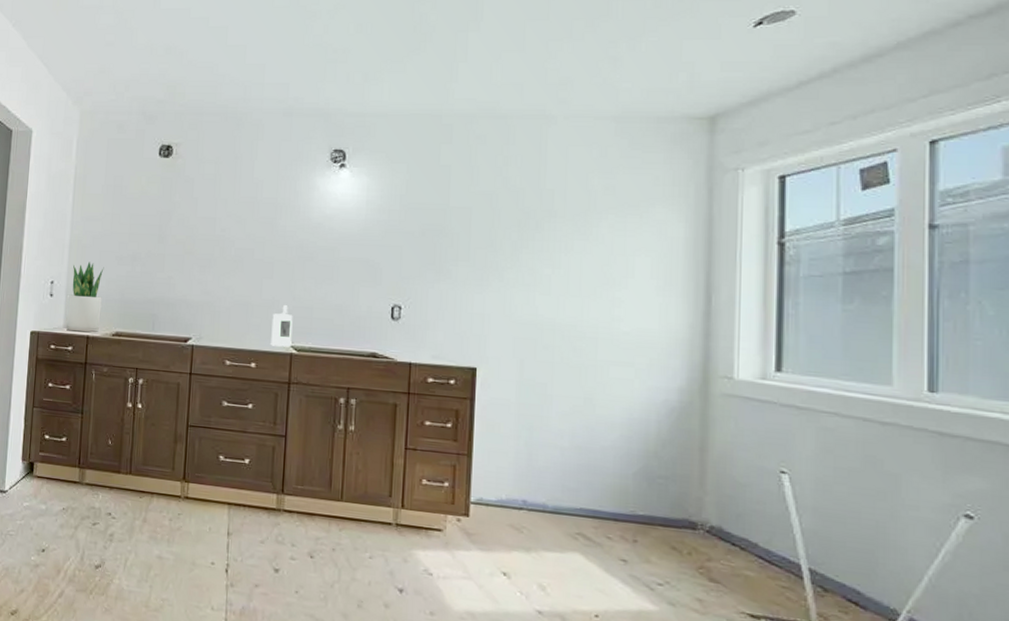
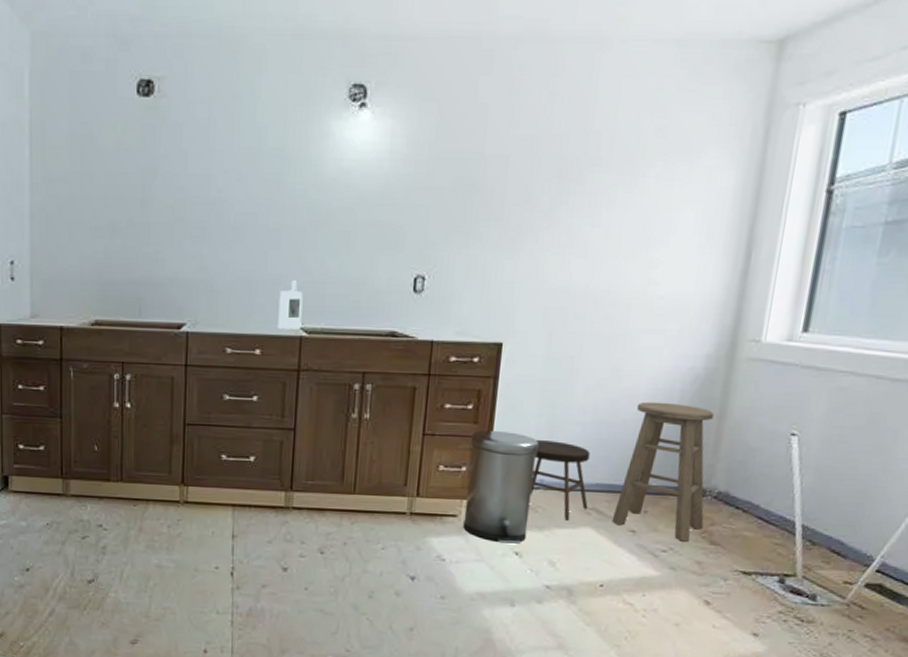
planter: present [65,261,104,333] -> none [32,235,76,323]
pedal bin: none [449,448,519,565] -> present [463,431,539,545]
stool: none [514,460,574,545] -> present [530,439,590,522]
bar stool: none [600,430,699,577] -> present [611,401,715,542]

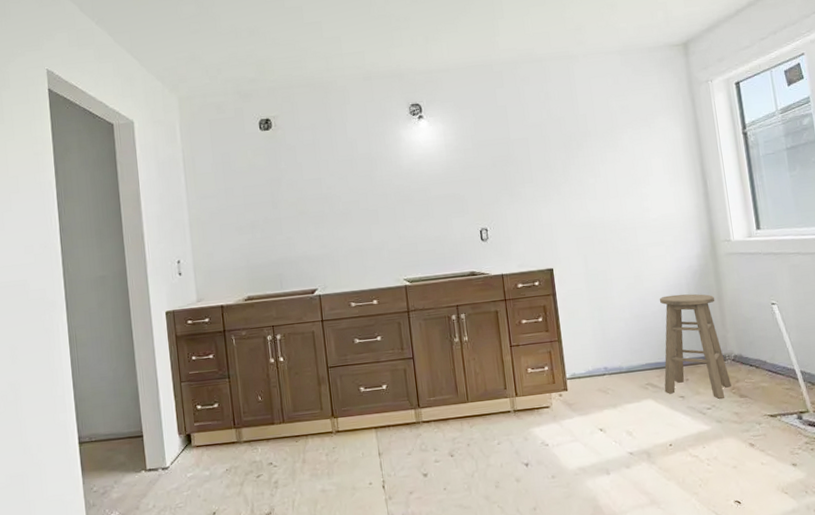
tissue box: present [278,280,303,330] -> none [384,245,405,282]
pedal bin: present [463,431,539,545] -> none [547,334,605,424]
stool: present [530,439,590,522] -> none [594,335,645,397]

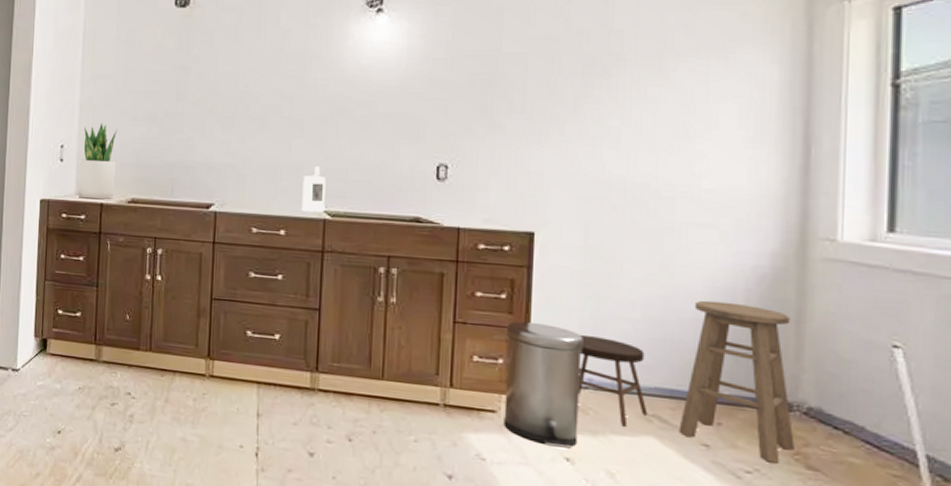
planter: none [195,236,232,304] -> present [77,123,118,200]
tissue box: none [384,245,405,282] -> present [302,166,326,213]
pedal bin: none [547,334,605,424] -> present [504,321,583,450]
stool: none [594,335,645,397] -> present [578,334,648,428]

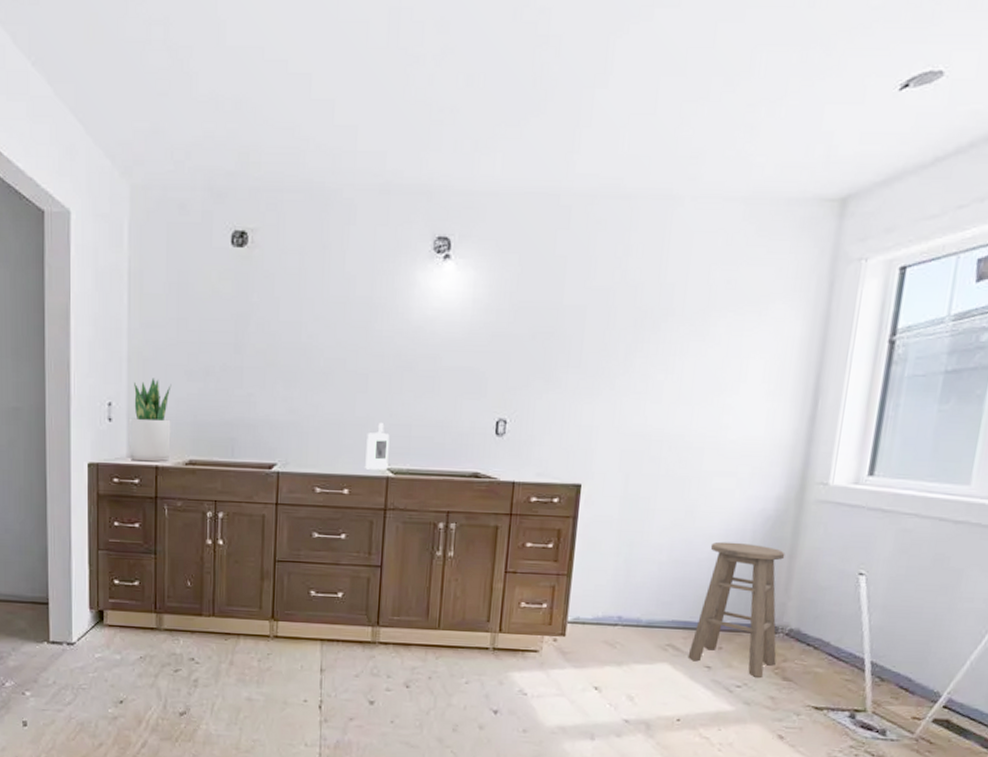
pedal bin: present [504,321,583,450] -> none [544,569,617,680]
stool: present [578,334,648,428] -> none [608,577,667,657]

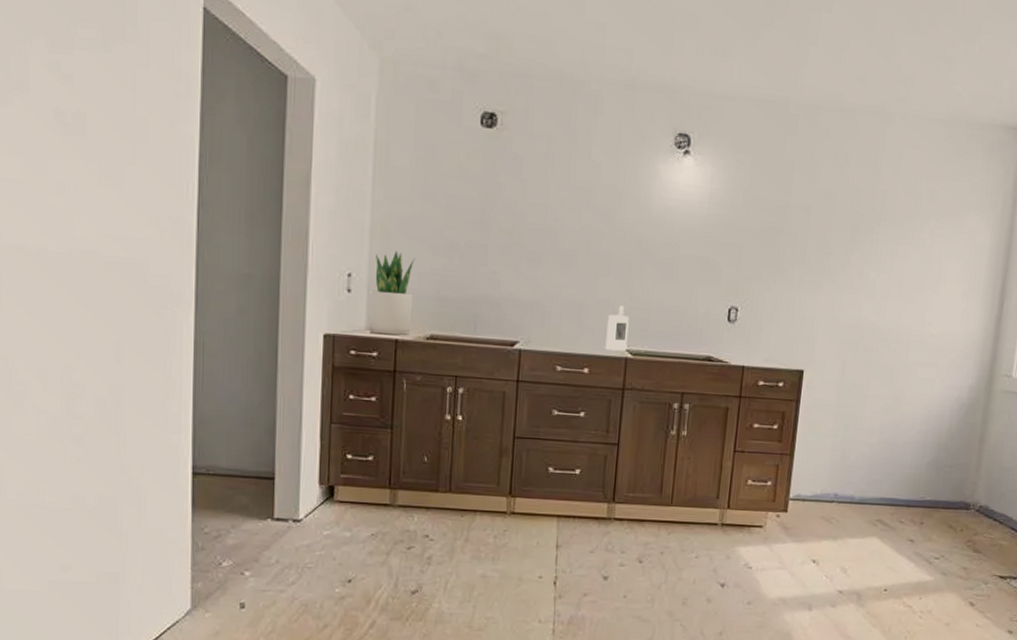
bar stool: present [687,541,786,678] -> none [894,425,977,550]

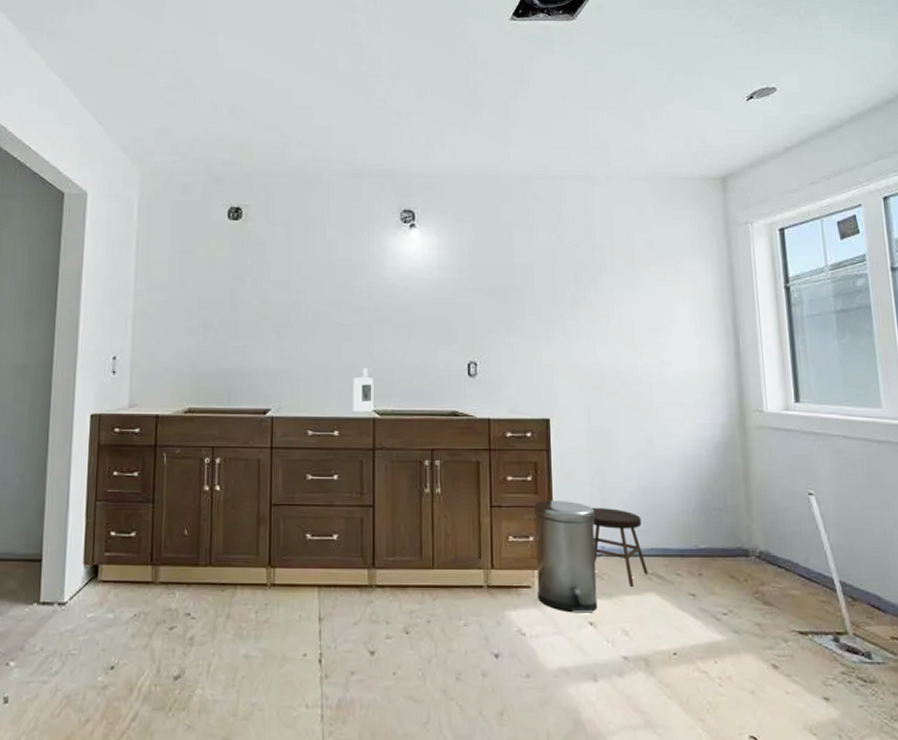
planter: present [368,250,415,336] -> none [131,333,173,411]
pedal bin: none [768,448,834,554] -> present [535,501,598,615]
stool: none [826,457,877,532] -> present [592,507,648,588]

